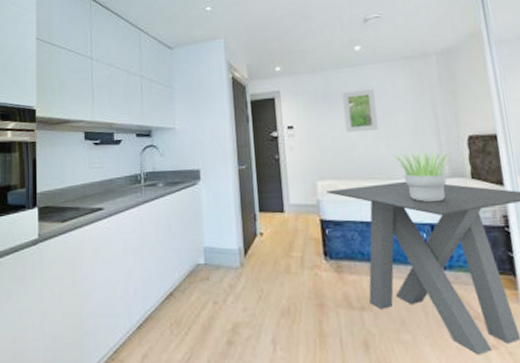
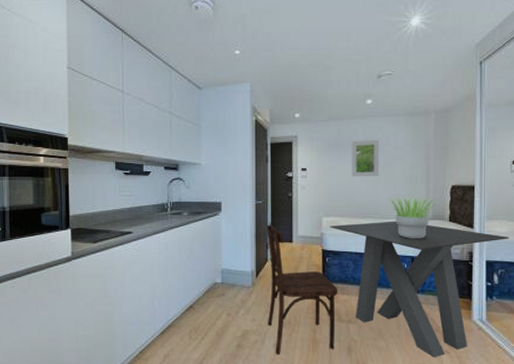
dining chair: none [252,189,347,354] -> present [266,221,338,355]

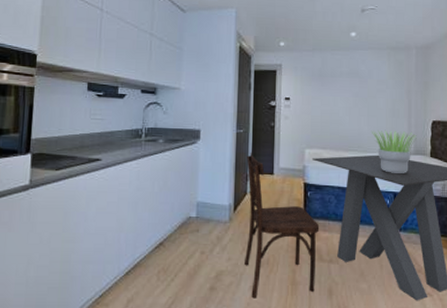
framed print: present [351,140,380,177] -> none [335,72,363,109]

